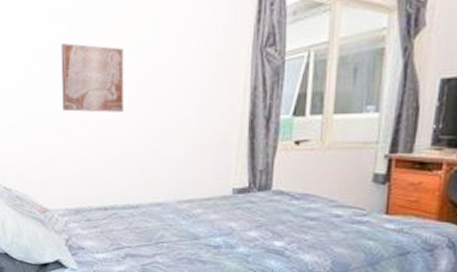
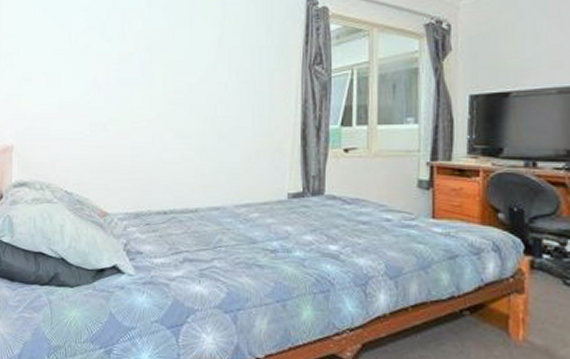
wall art: present [61,43,124,113] -> none [127,58,186,121]

